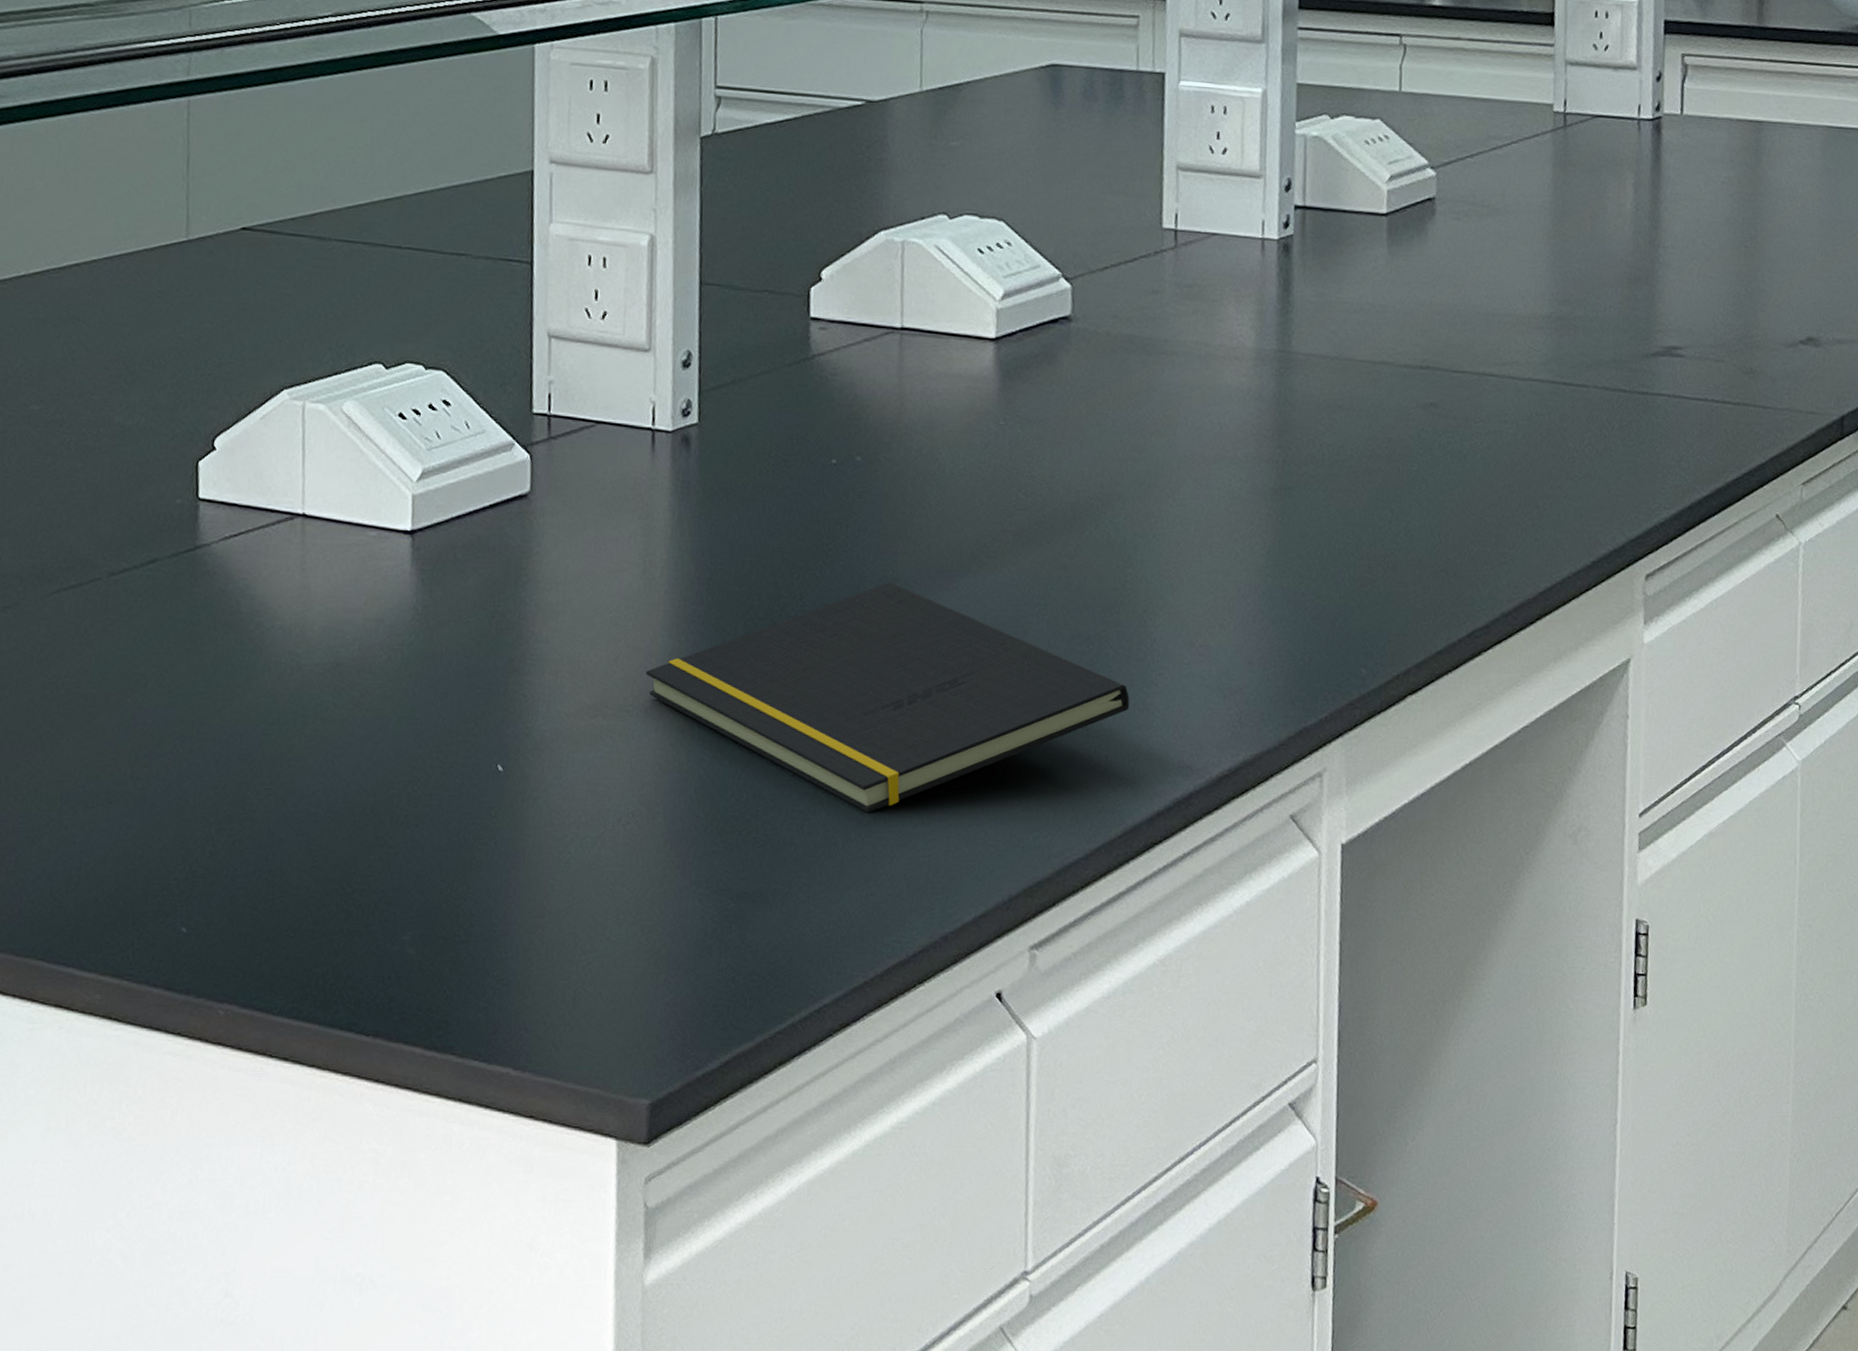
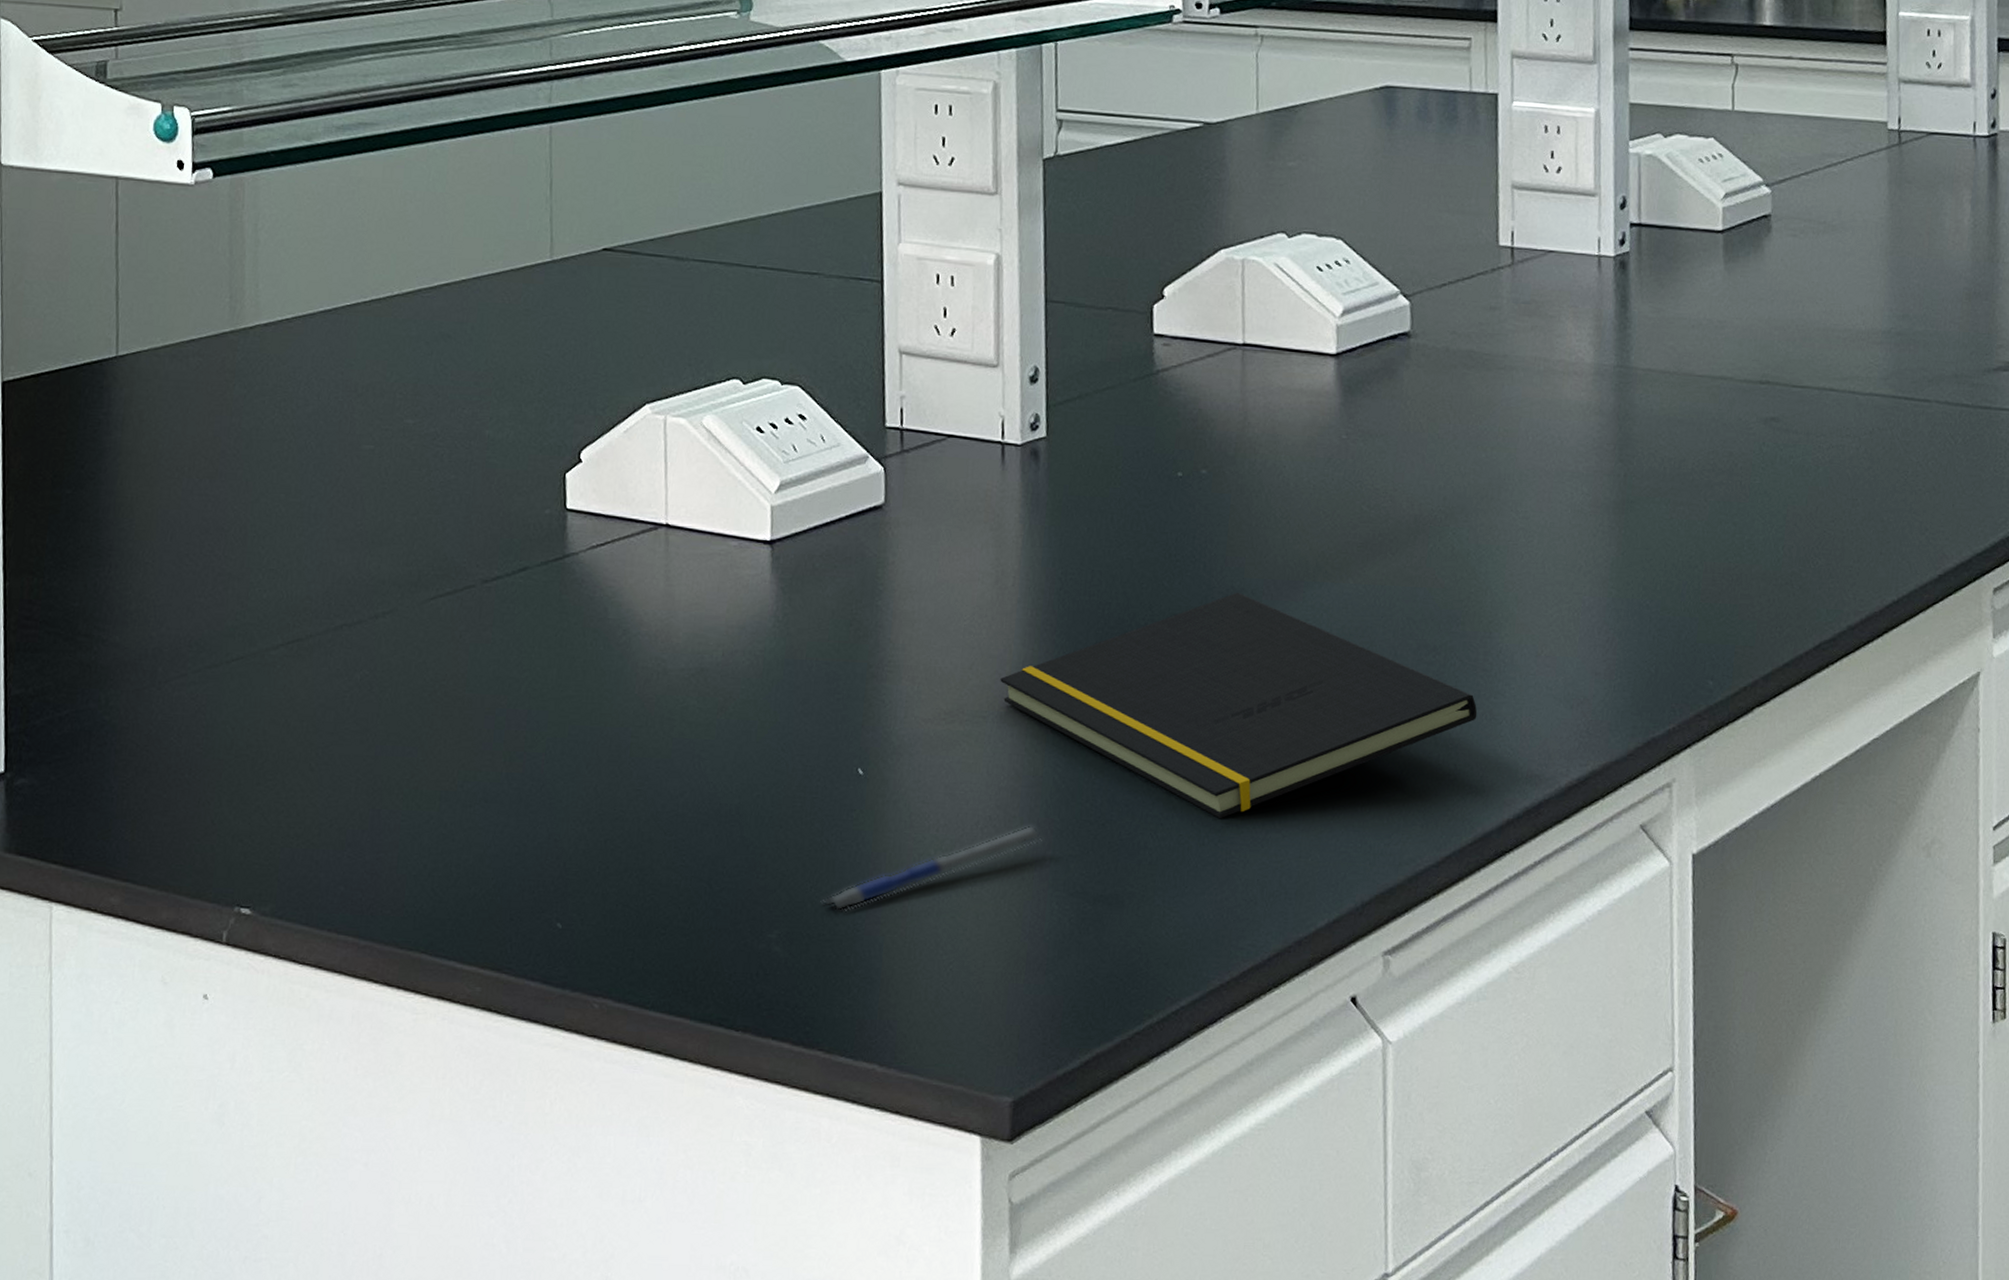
pen: none [456,821,686,912] -> present [820,825,1042,911]

